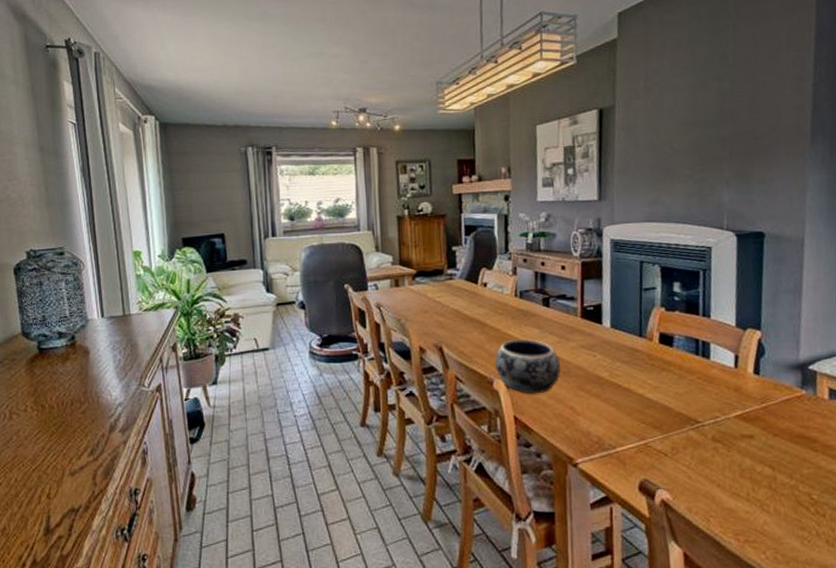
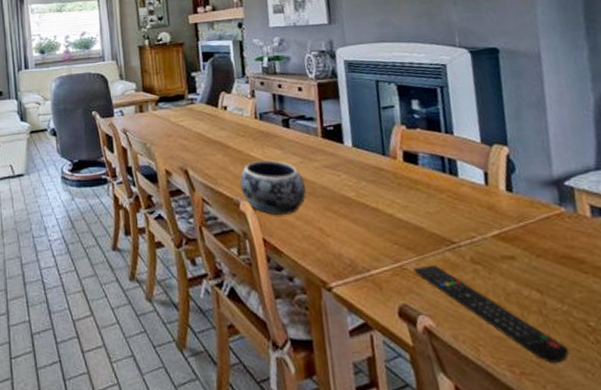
remote control: none [657,442,790,532] -> present [413,264,569,363]

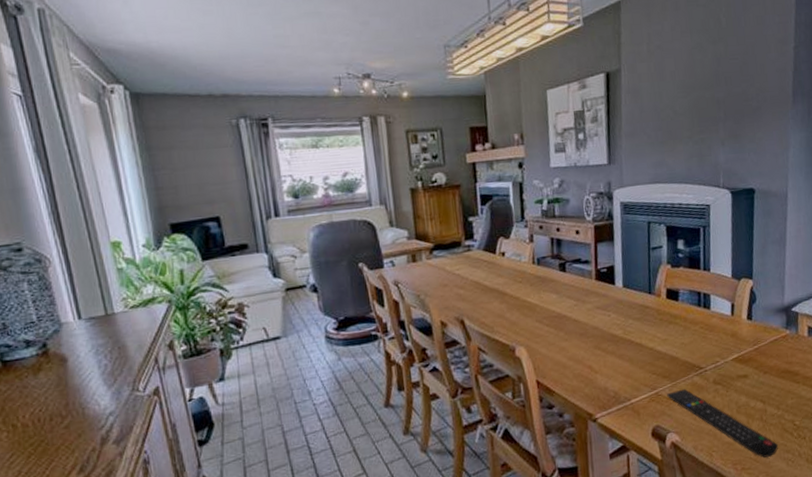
decorative bowl: present [240,159,307,215] -> none [516,304,579,358]

